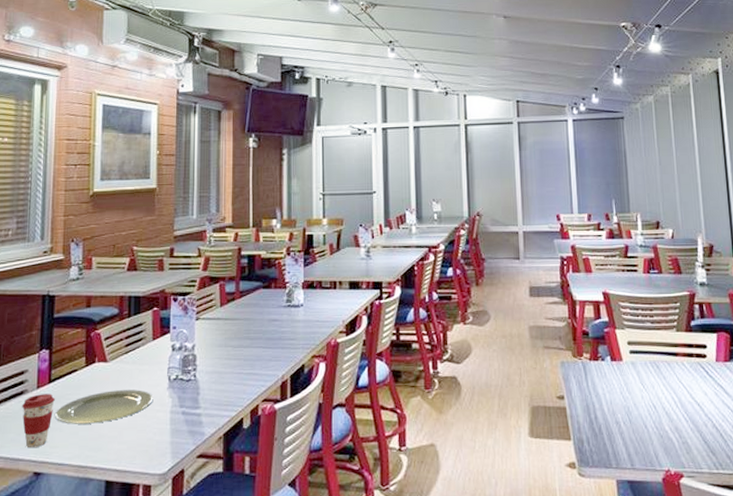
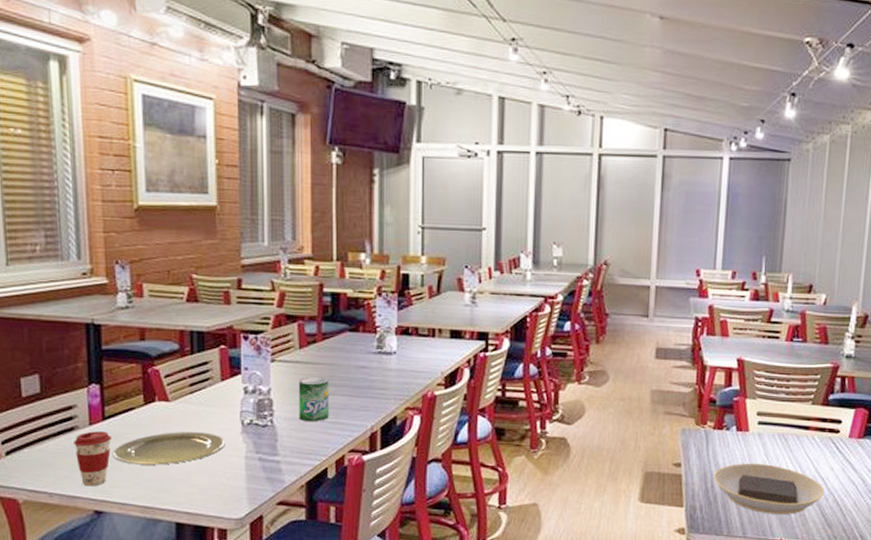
beverage can: none [218,331,246,374] -> present [298,376,330,422]
plate: none [596,391,703,443] -> present [714,463,825,514]

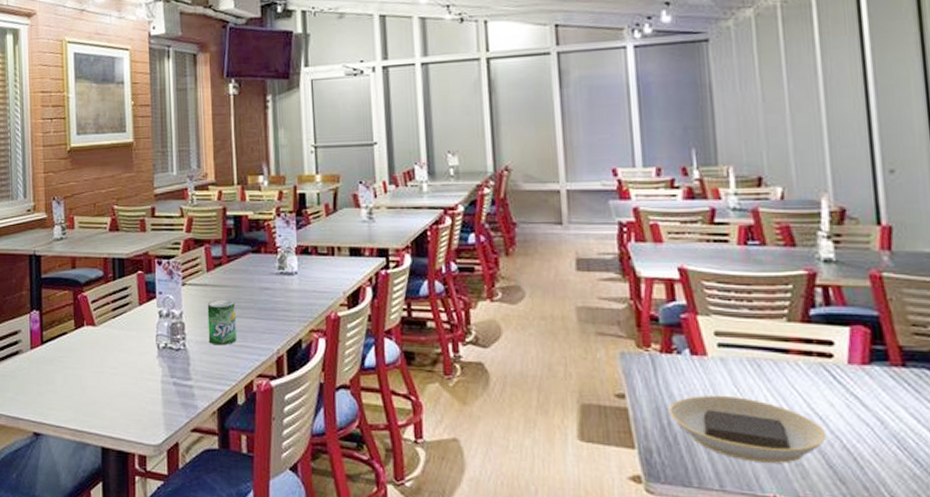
coffee cup: present [74,431,111,487] -> none [18,355,48,409]
plate: present [113,432,225,465] -> none [50,355,143,388]

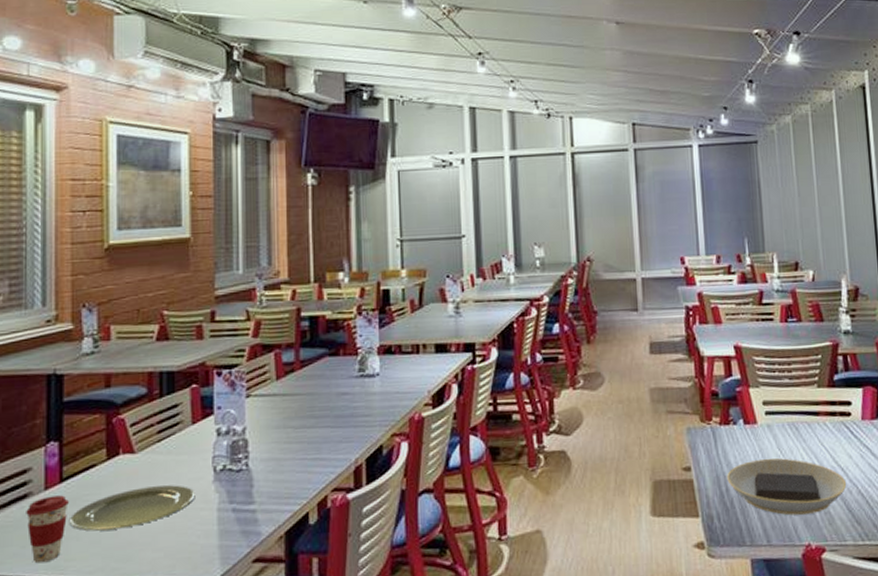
coffee cup: none [18,355,48,409] -> present [26,495,69,564]
plate: none [50,355,143,388] -> present [70,485,195,531]
beverage can: present [207,299,237,346] -> none [275,408,310,461]

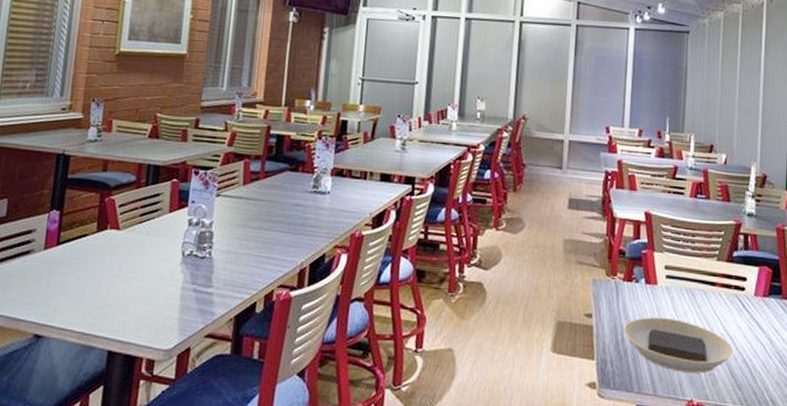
coffee cup: present [26,495,69,564] -> none [26,255,62,310]
plate: present [70,485,195,531] -> none [61,259,165,292]

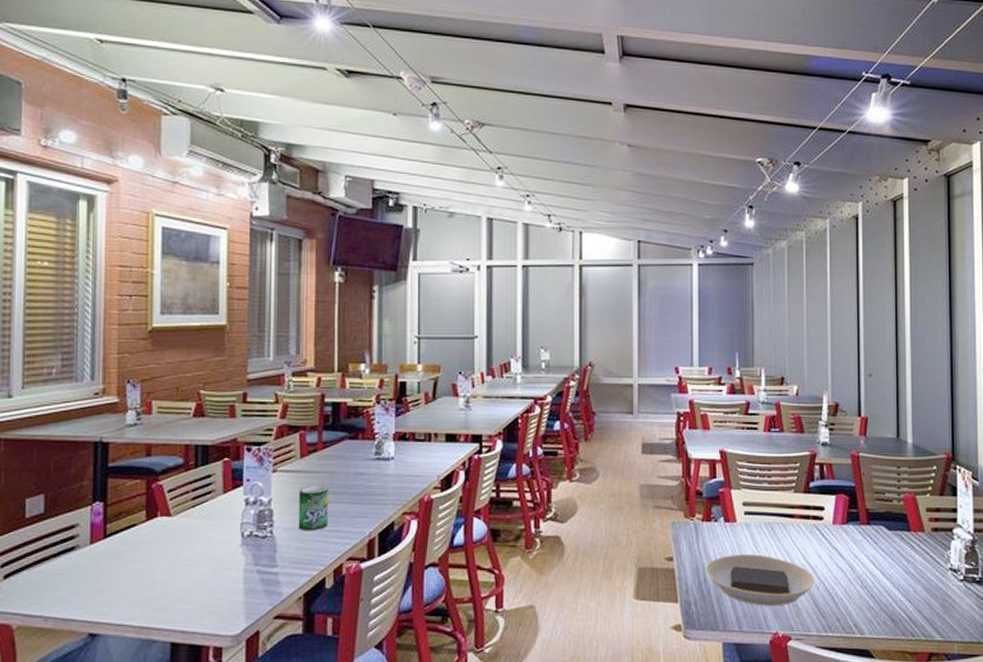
beverage can: none [235,212,267,256] -> present [298,485,329,531]

